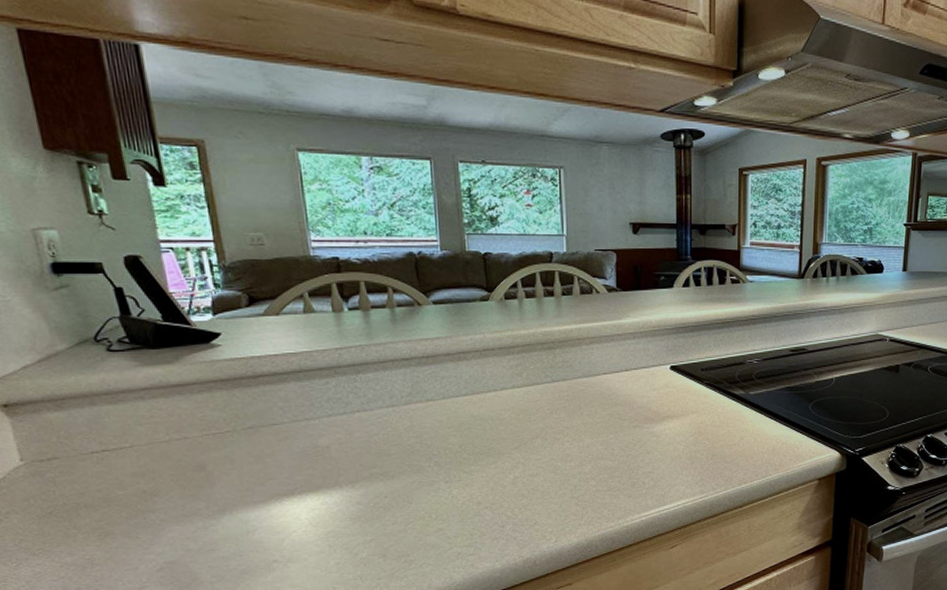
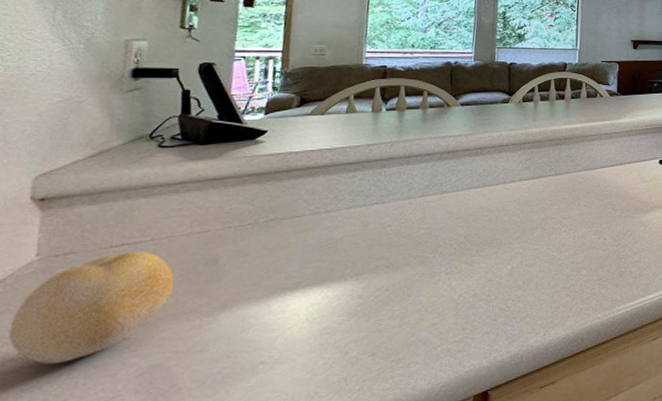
fruit: none [20,457,168,559] -> present [8,251,175,364]

